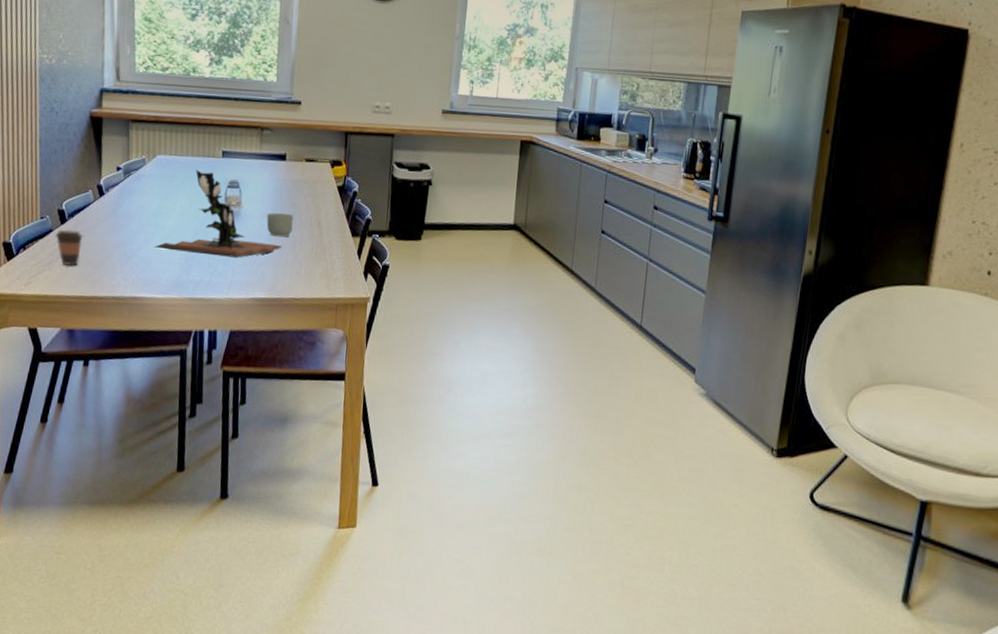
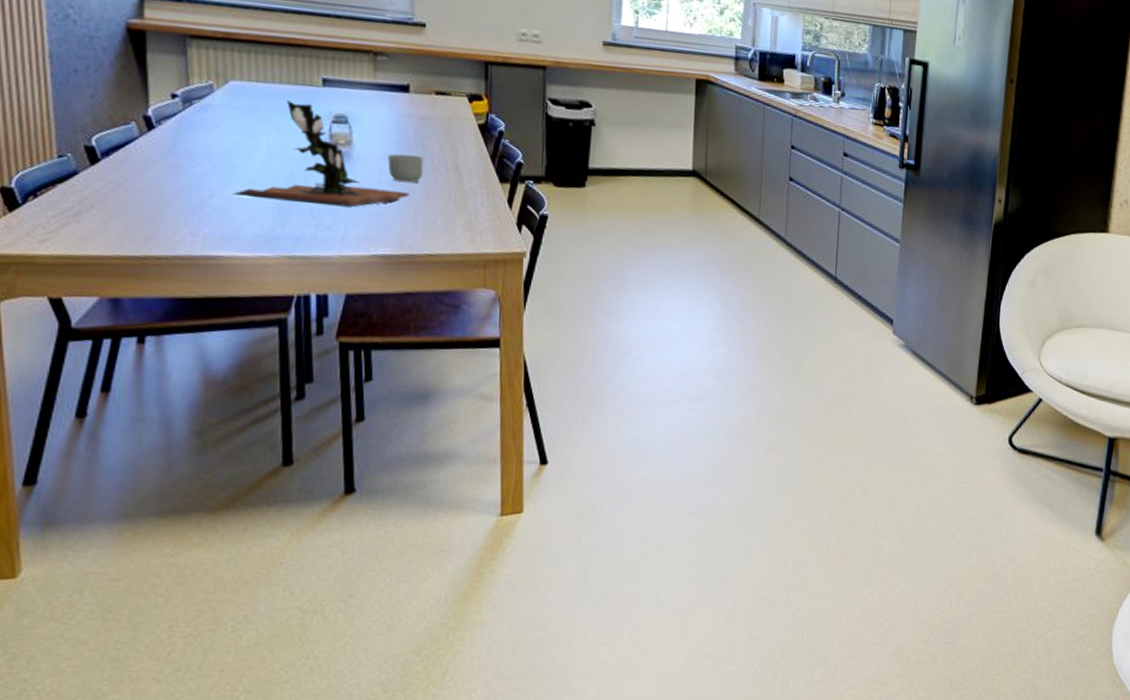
coffee cup: present [55,229,83,266] -> none [83,171,126,218]

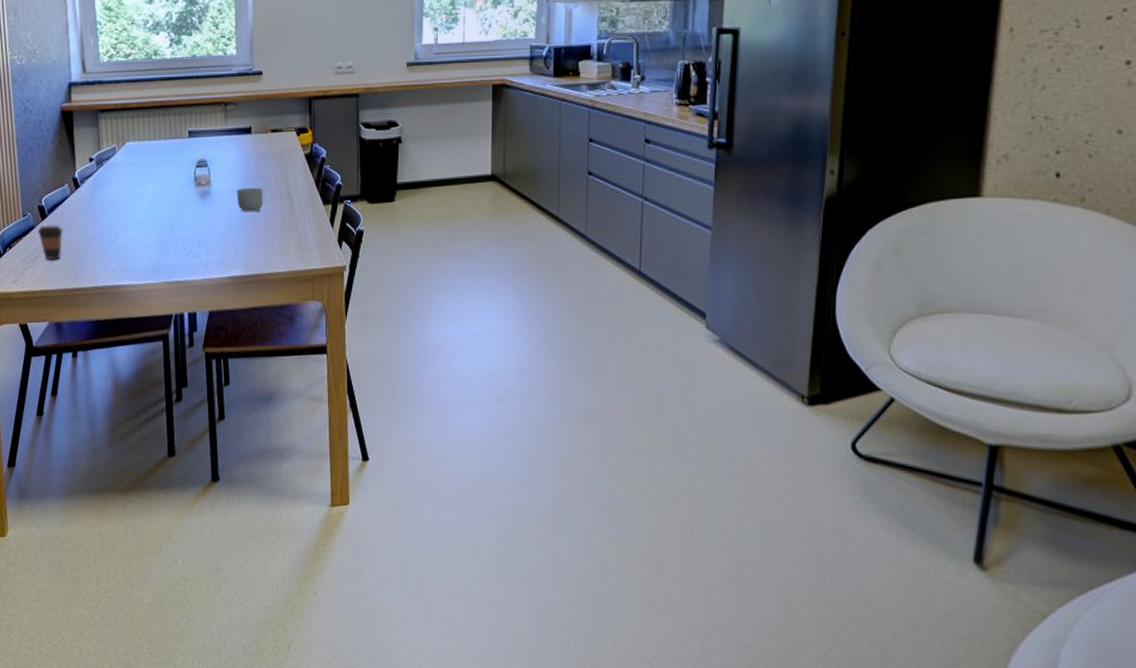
coffee cup: none [83,171,126,218] -> present [37,225,63,261]
plant: present [232,100,409,208] -> none [130,153,253,237]

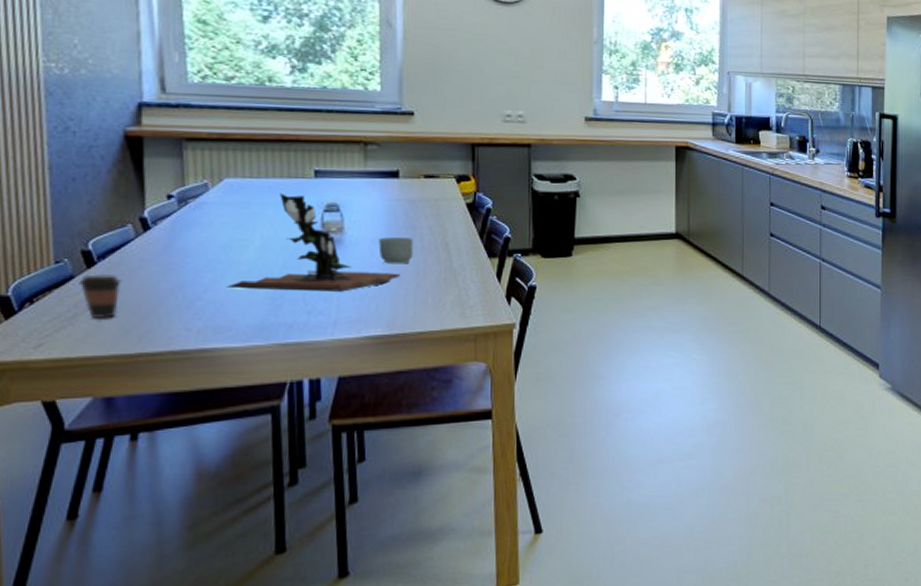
plant: none [130,153,253,237] -> present [226,193,400,292]

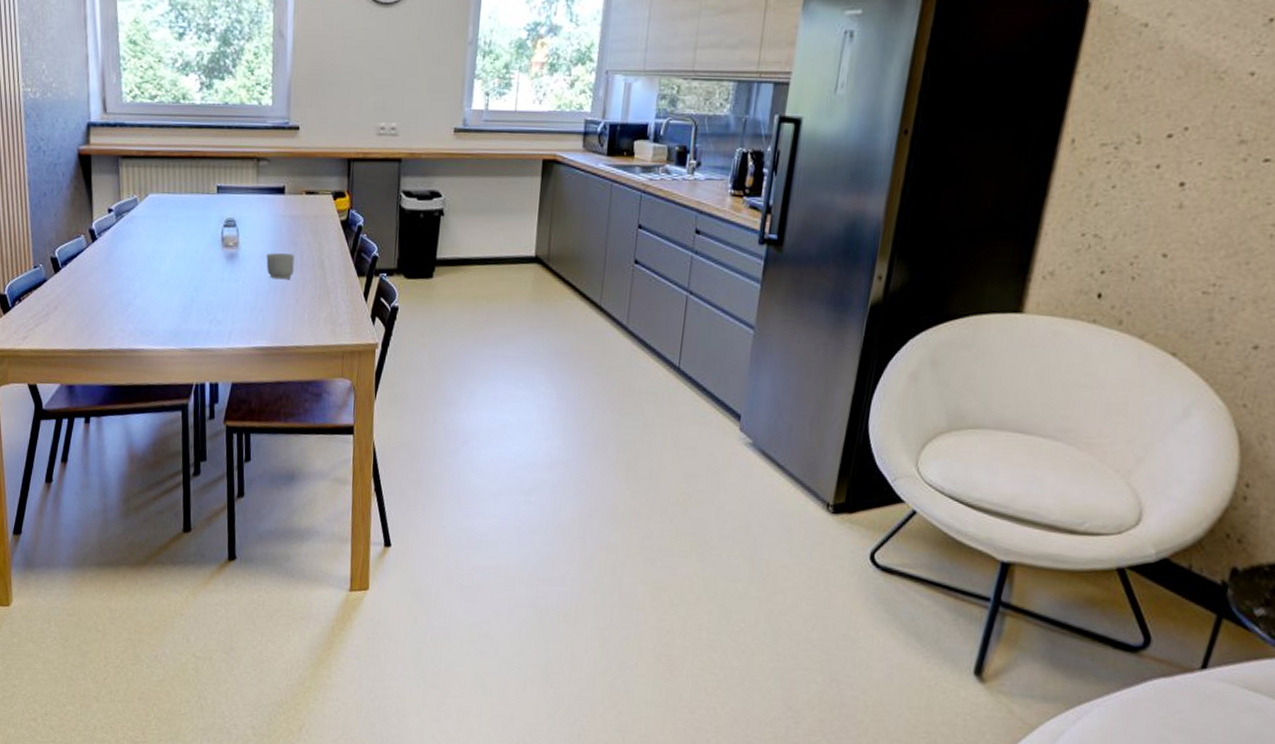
coffee cup: present [79,274,122,319] -> none [49,278,78,318]
plant: present [226,193,400,292] -> none [150,209,282,304]

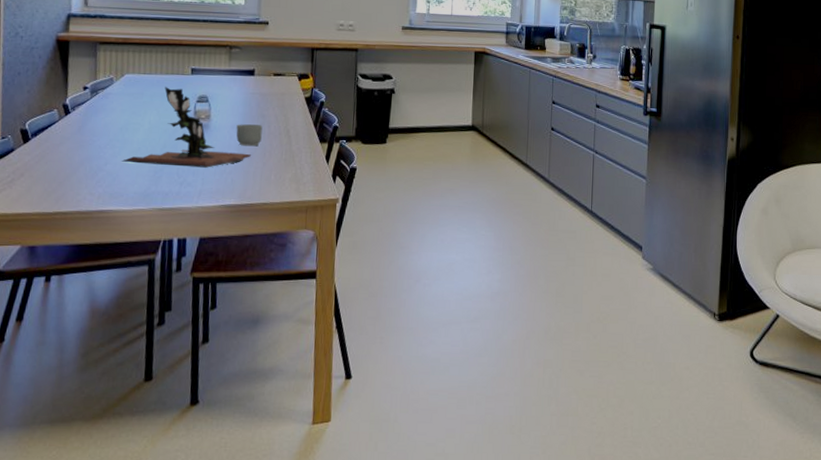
plant: none [150,209,282,304] -> present [121,87,251,168]

